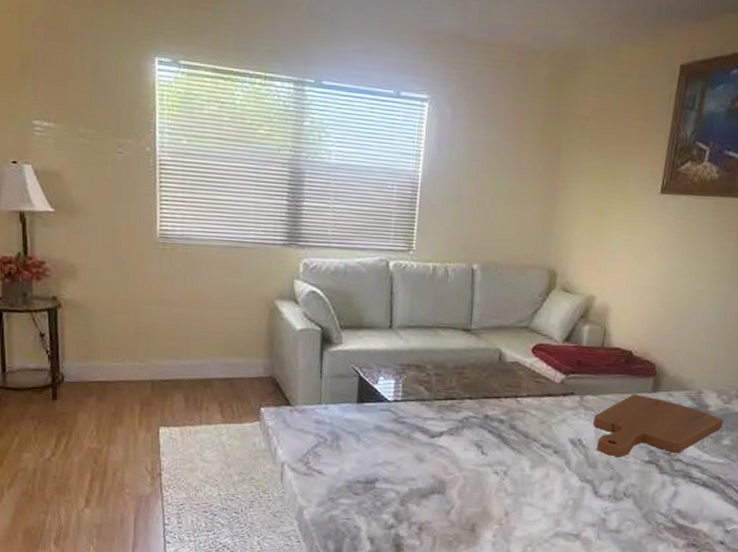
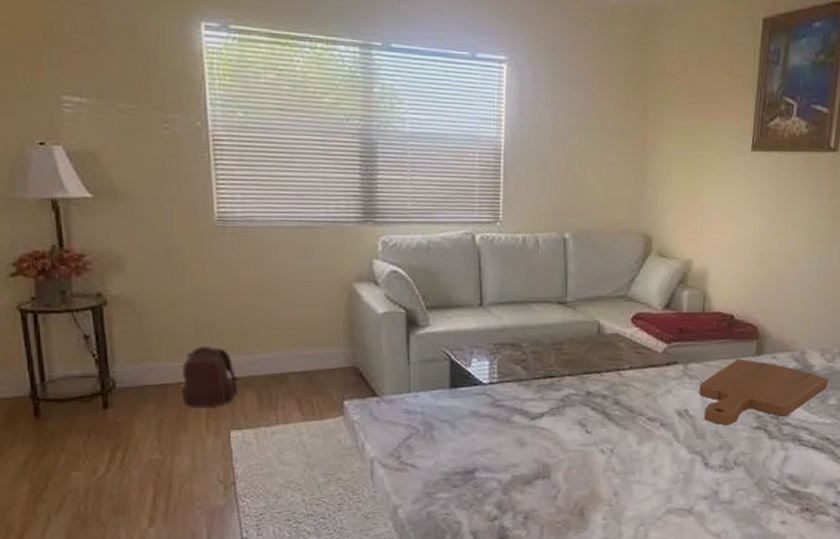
backpack: none [120,349,168,404] -> present [182,346,237,407]

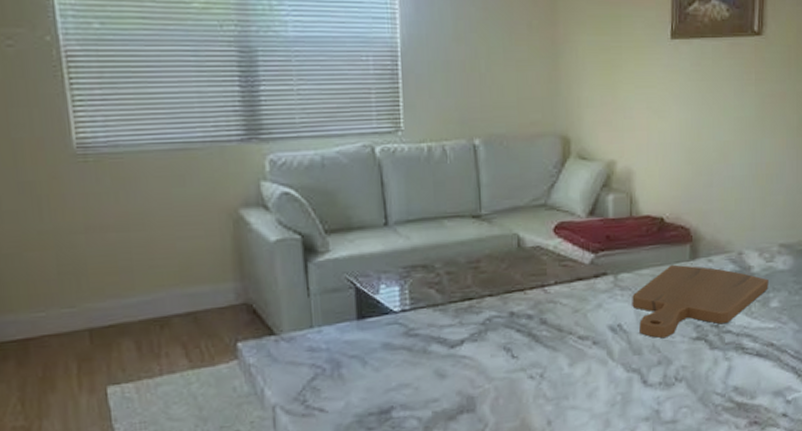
backpack: present [182,346,237,407] -> none [45,291,112,363]

